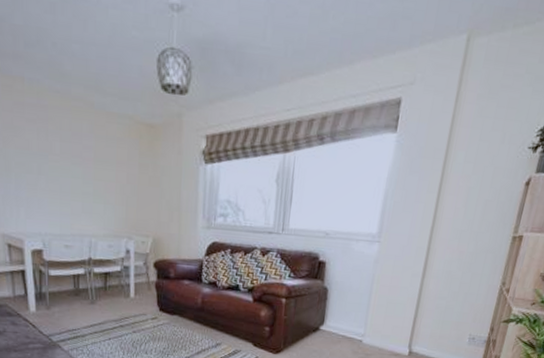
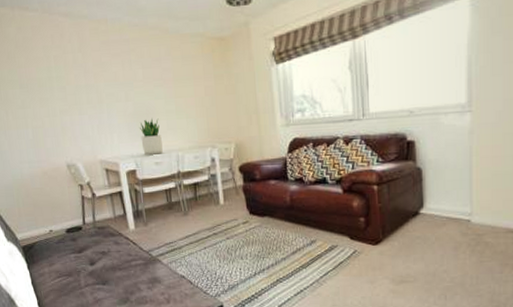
planter: none [51,196,75,237] -> present [140,117,163,155]

